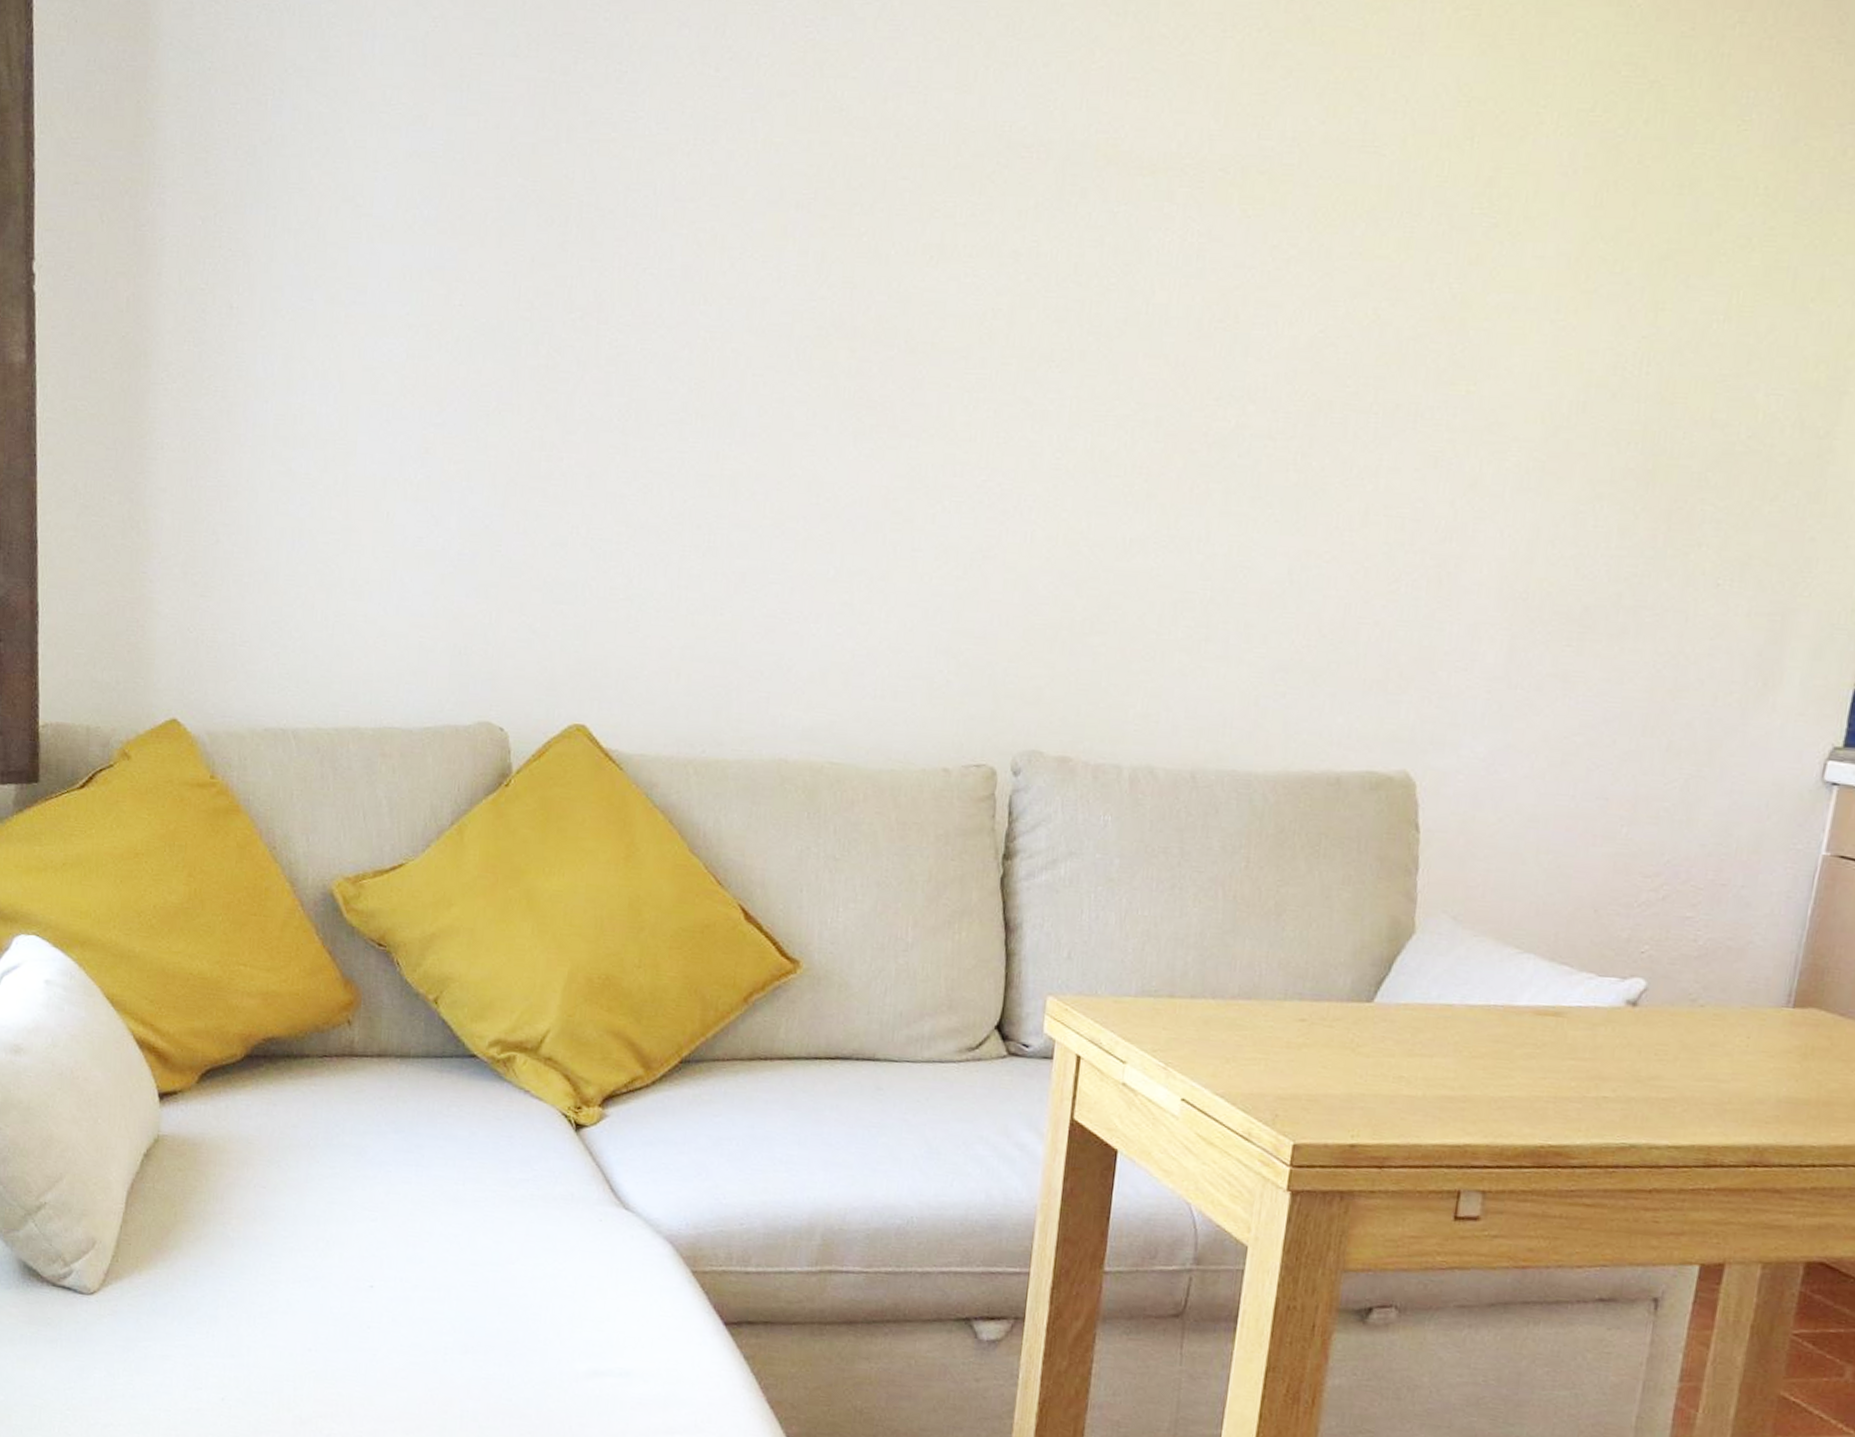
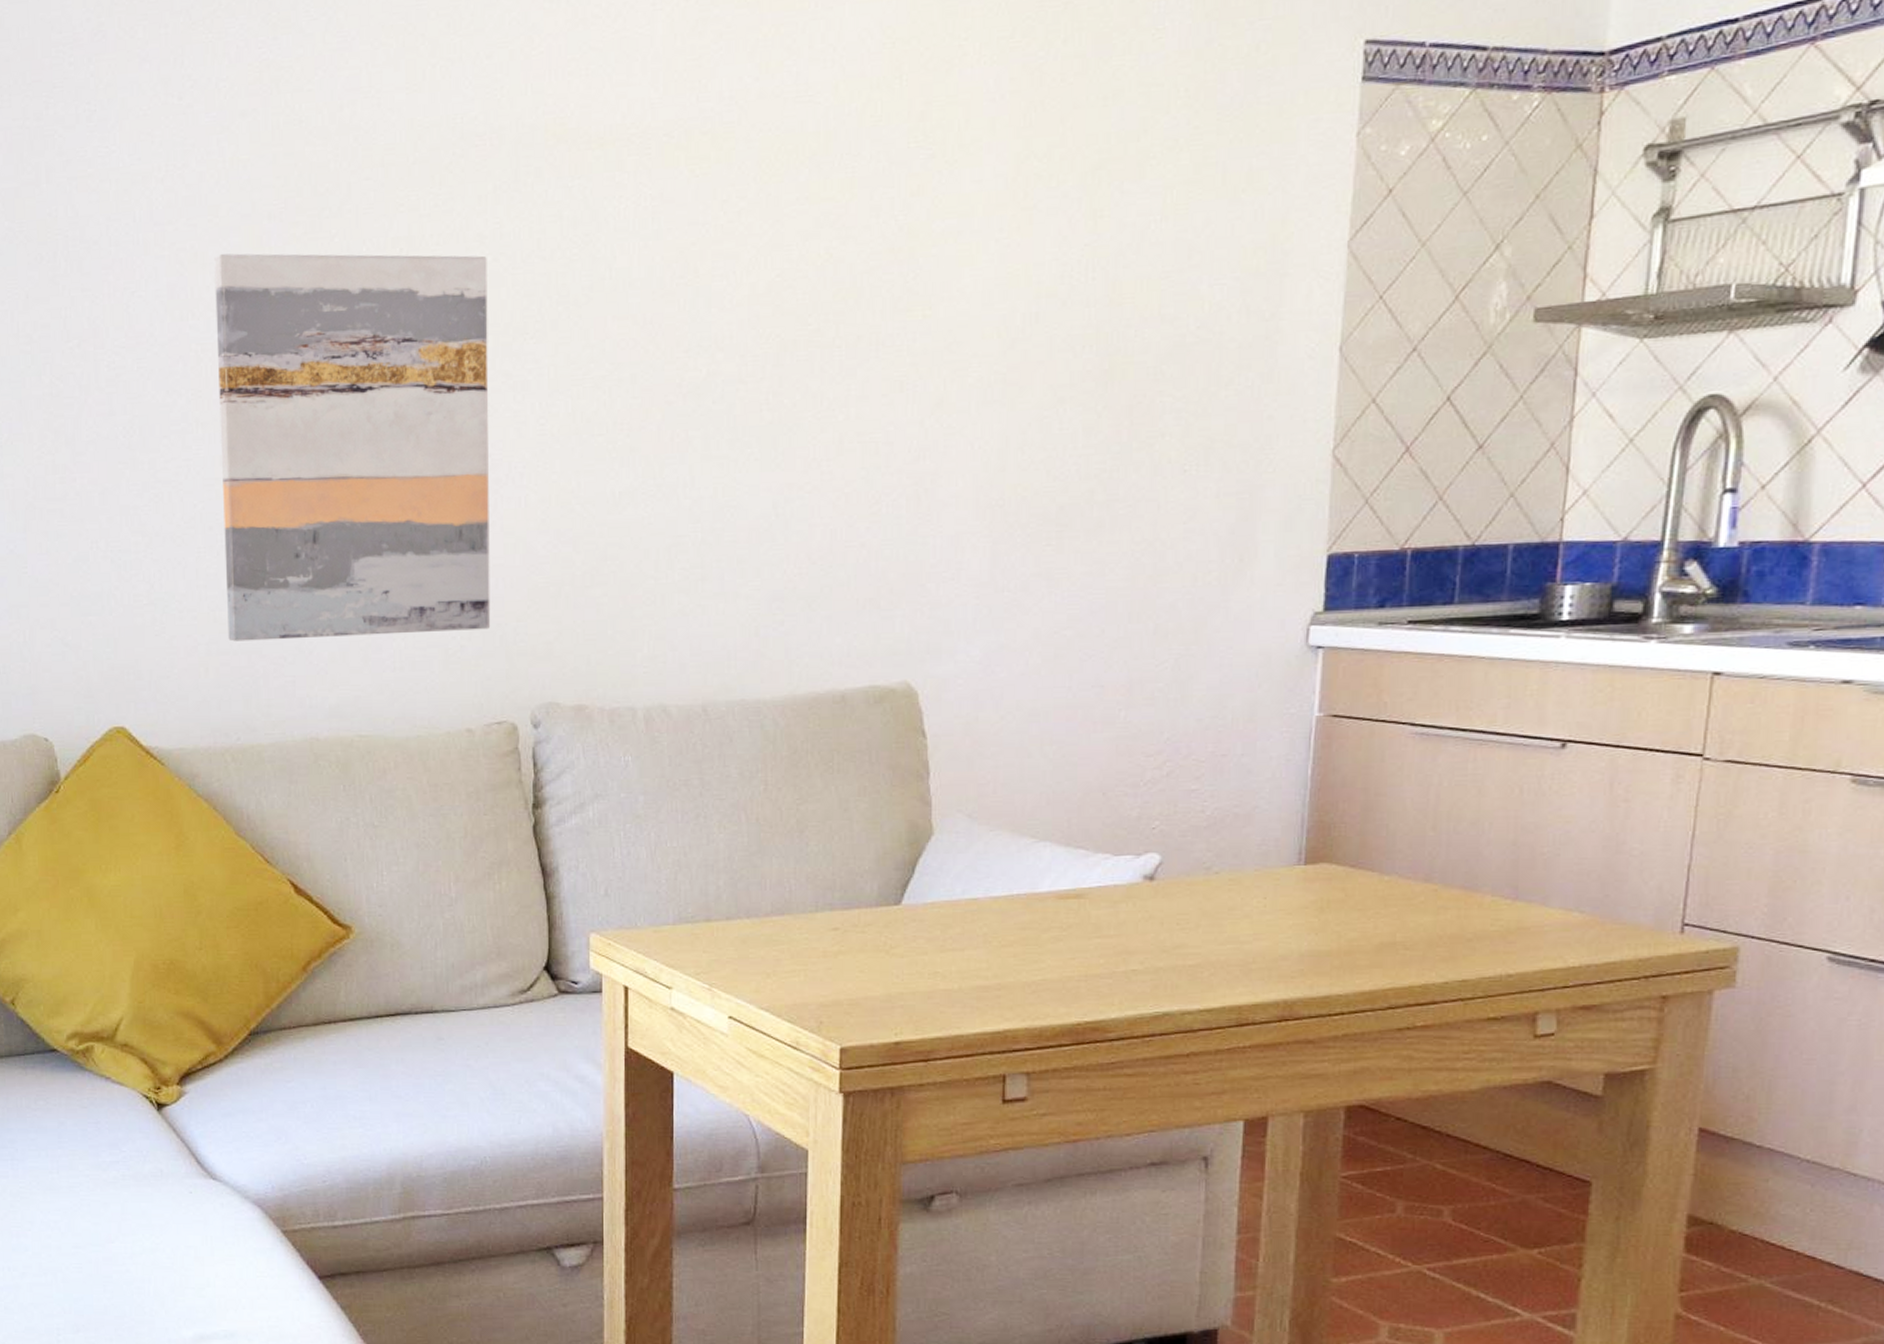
wall art: none [704,238,1020,667] -> present [214,253,491,642]

